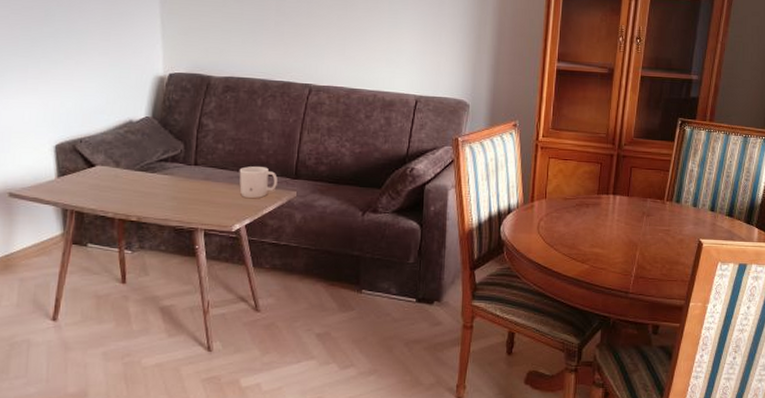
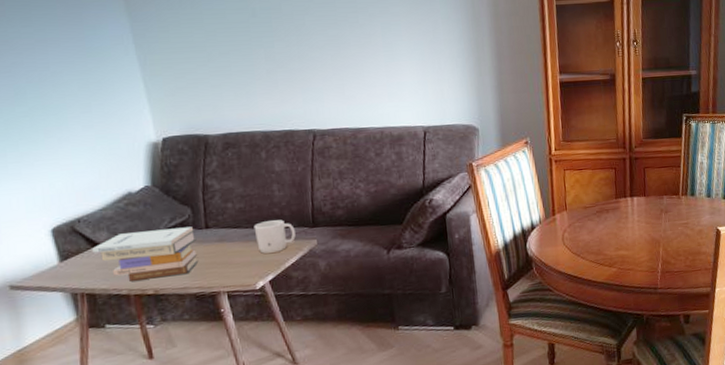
books: none [88,159,184,207] -> present [92,226,198,281]

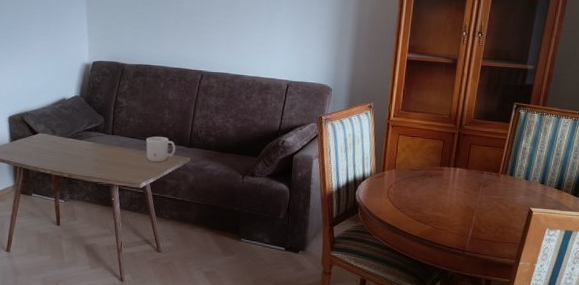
books: present [92,226,198,281] -> none [32,128,104,167]

